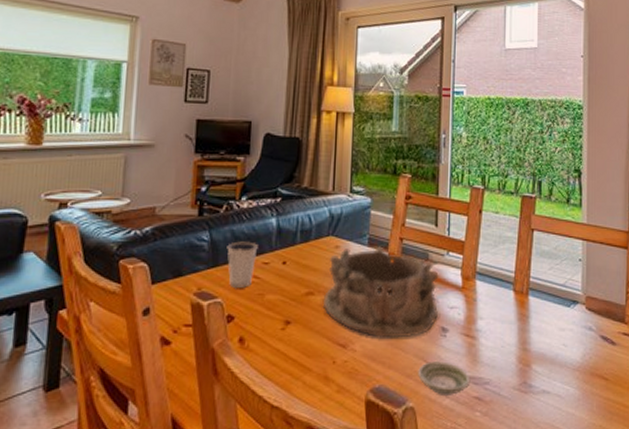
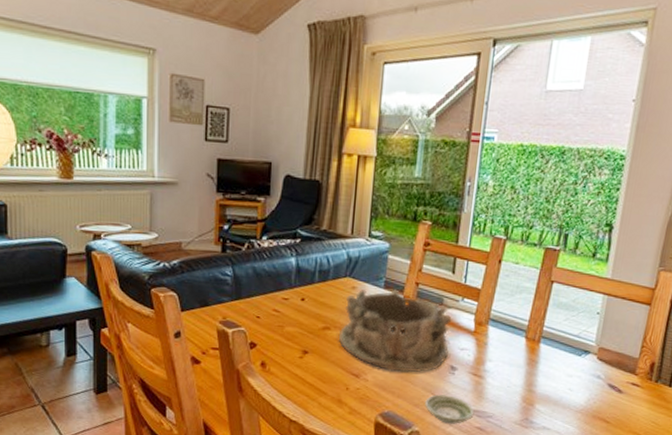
dixie cup: present [227,241,258,288] -> none [249,277,278,320]

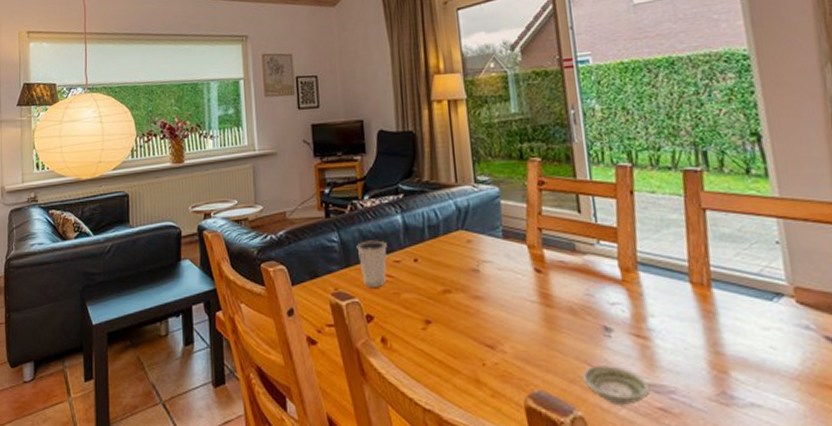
dixie cup: none [249,277,278,320] -> present [356,240,387,287]
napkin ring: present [338,289,452,373] -> none [462,238,599,339]

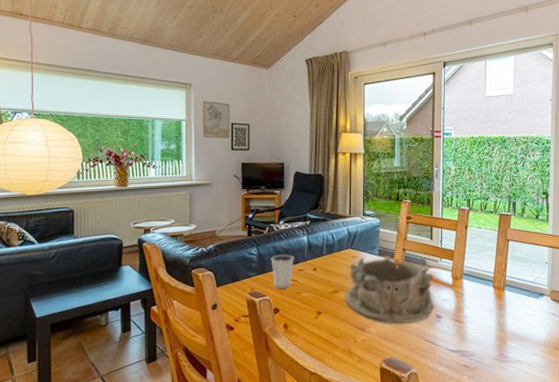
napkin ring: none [462,238,599,339] -> present [345,256,435,324]
saucer: present [582,365,650,405] -> none [419,340,460,364]

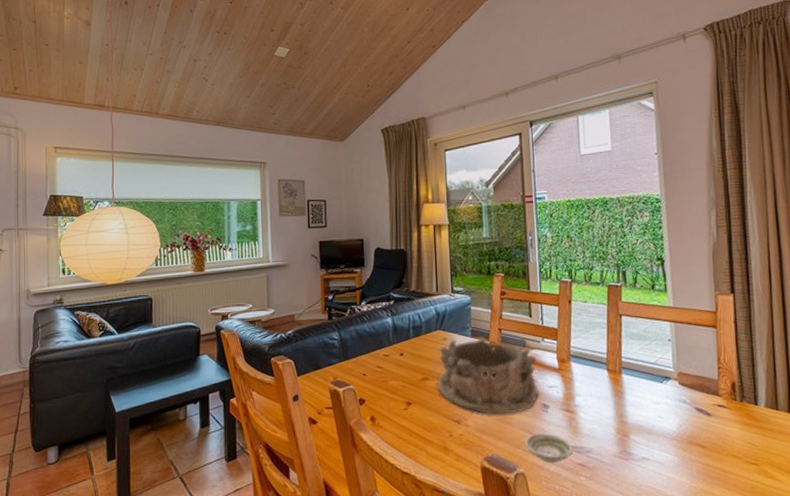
dixie cup: present [271,254,294,288] -> none [353,338,379,376]
saucer: none [419,340,460,364] -> present [525,433,574,463]

